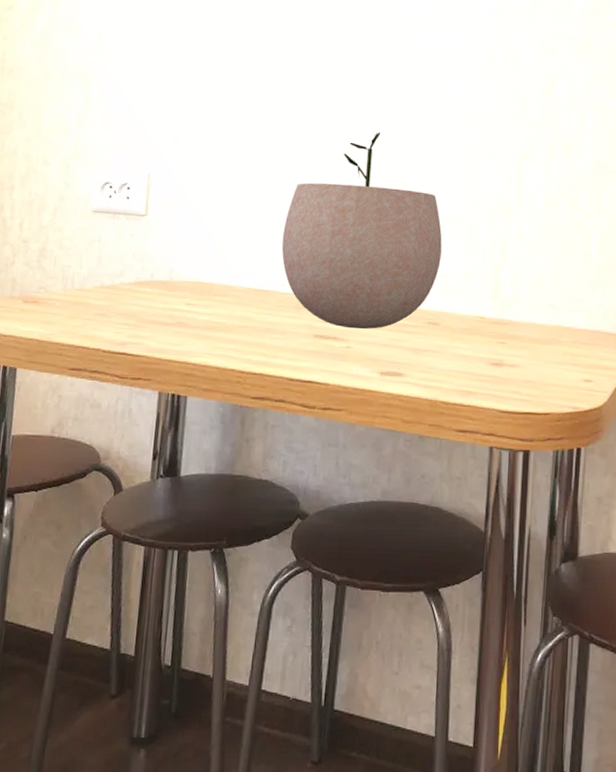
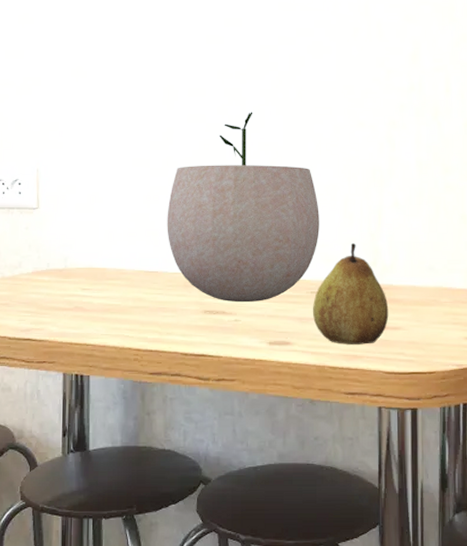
fruit: none [428,274,507,381] -> present [313,242,389,345]

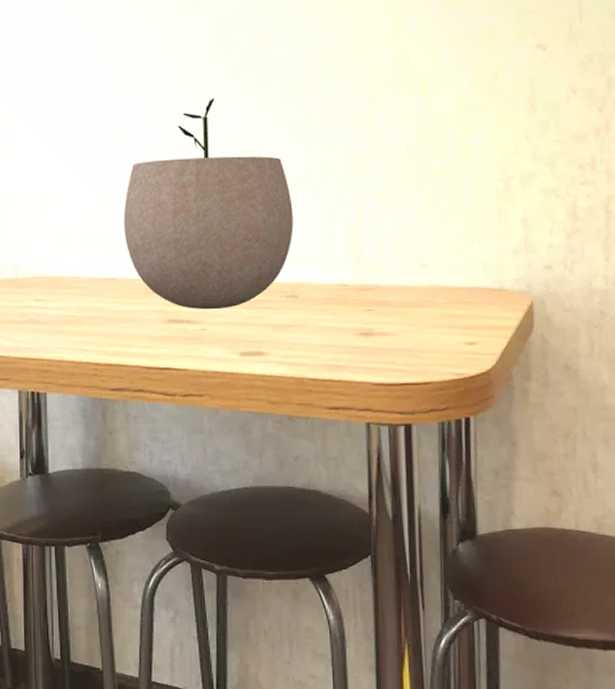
fruit: present [313,242,389,345] -> none [288,239,376,354]

